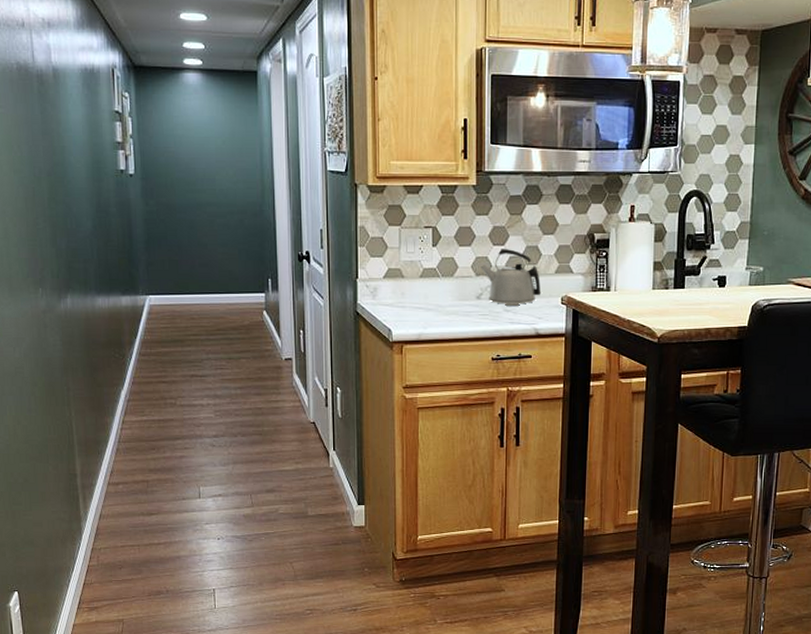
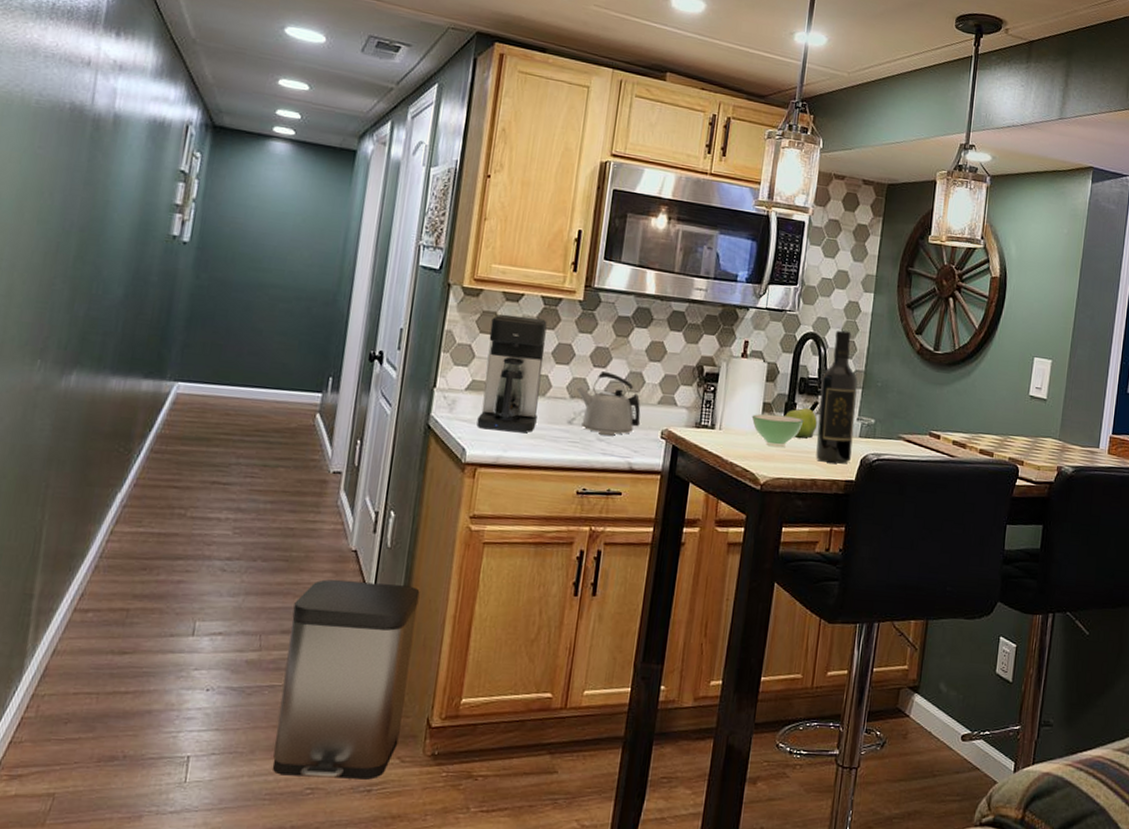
pedal bin: none [272,447,372,601] -> present [272,579,420,780]
coffee maker: none [397,206,449,311] -> present [477,314,547,433]
bowl: none [644,272,694,302] -> present [751,413,804,448]
fruit: none [675,262,707,293] -> present [785,406,817,440]
wine bottle: none [707,185,744,312] -> present [816,330,858,464]

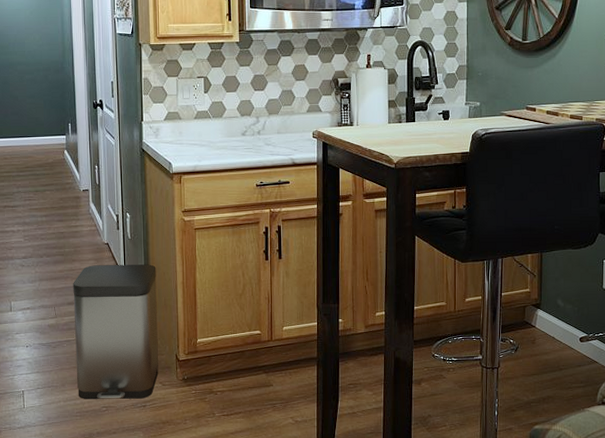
coffee maker: present [477,314,547,433] -> none [175,60,219,147]
kettle: present [576,370,641,436] -> none [244,92,296,140]
bowl: present [751,413,804,448] -> none [381,108,423,134]
fruit: present [785,406,817,440] -> none [407,100,433,125]
wine bottle: present [816,330,858,464] -> none [433,35,464,140]

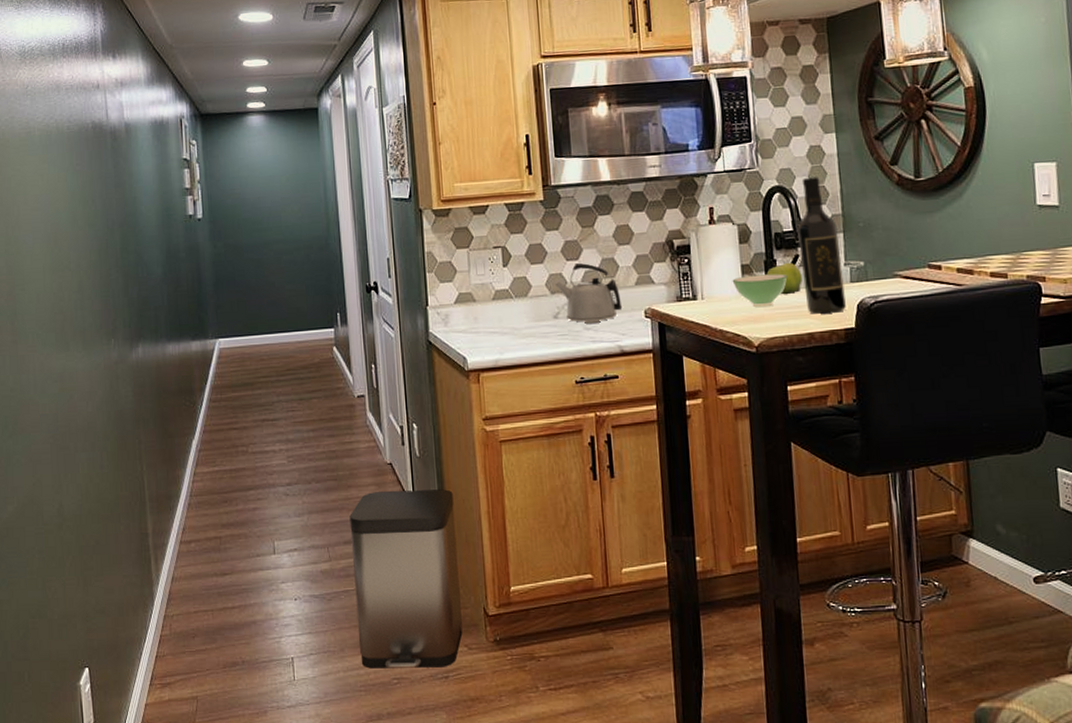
kettle: none [244,92,296,140] -> present [555,262,623,324]
bowl: none [381,108,423,134] -> present [732,273,788,308]
fruit: none [407,100,433,125] -> present [766,262,802,295]
wine bottle: none [433,35,464,140] -> present [797,177,846,314]

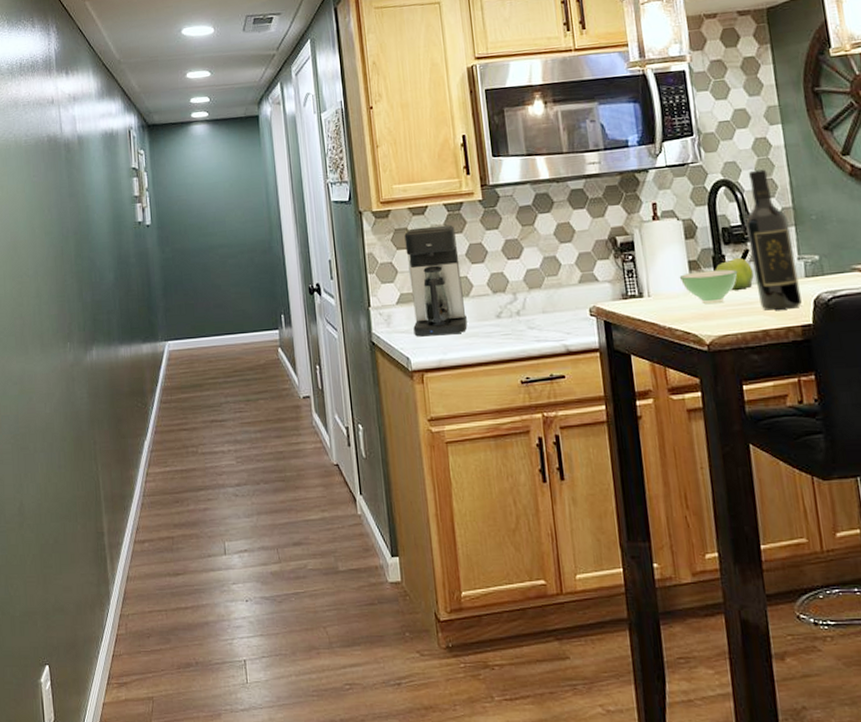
pedal bin: present [349,489,463,669] -> none [298,491,414,674]
coffee maker: none [464,224,525,337] -> present [404,225,468,337]
kettle: present [555,262,623,324] -> none [497,261,567,323]

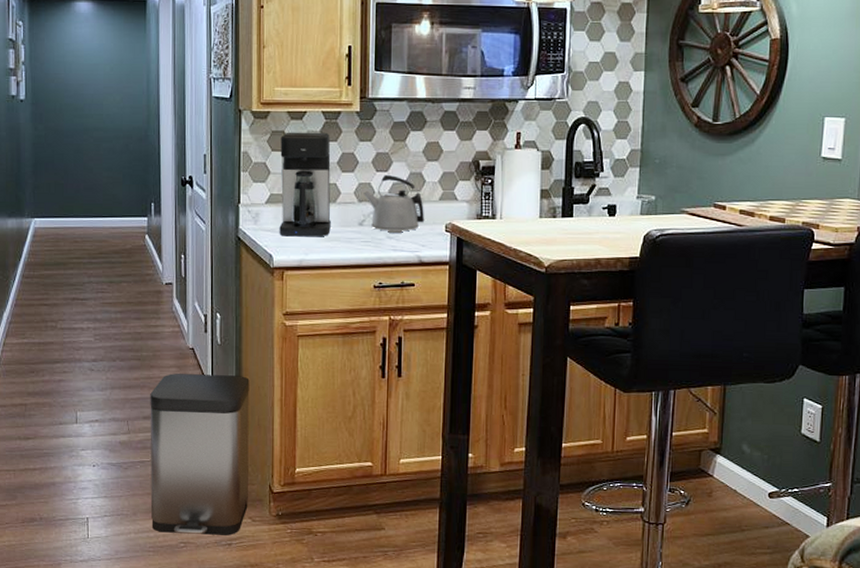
pedal bin: none [298,491,414,674] -> present [150,373,250,535]
kettle: none [497,261,567,323] -> present [363,174,425,233]
bowl: present [679,269,738,305] -> none [530,200,583,231]
fruit: present [715,257,754,292] -> none [563,190,596,222]
wine bottle: present [745,169,802,310] -> none [596,112,635,242]

